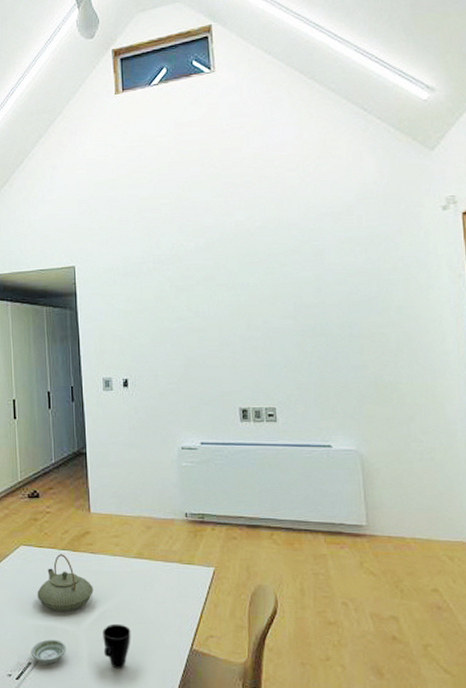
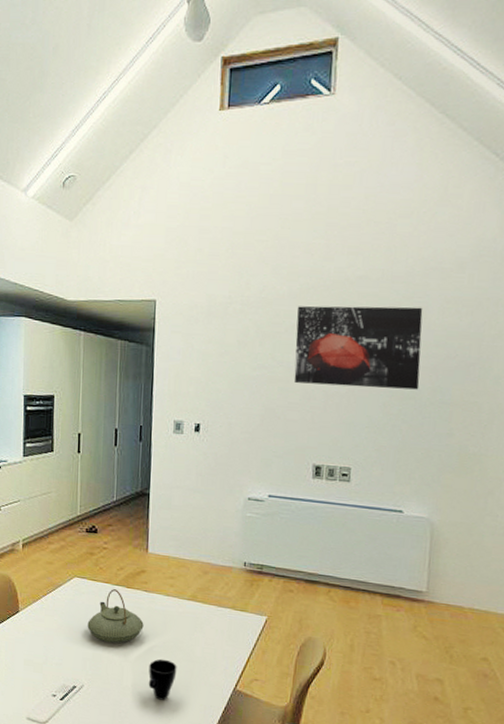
saucer: present [31,639,67,665] -> none [76,666,112,690]
wall art: none [206,250,329,331] -> present [294,306,423,390]

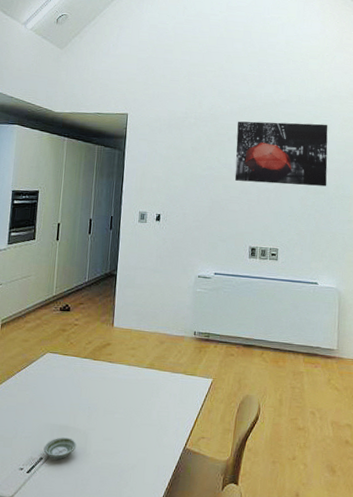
saucer: none [76,666,112,690] -> present [43,437,77,460]
teapot: present [87,589,144,644] -> none [56,362,107,413]
cup: present [148,658,177,701] -> none [109,424,135,465]

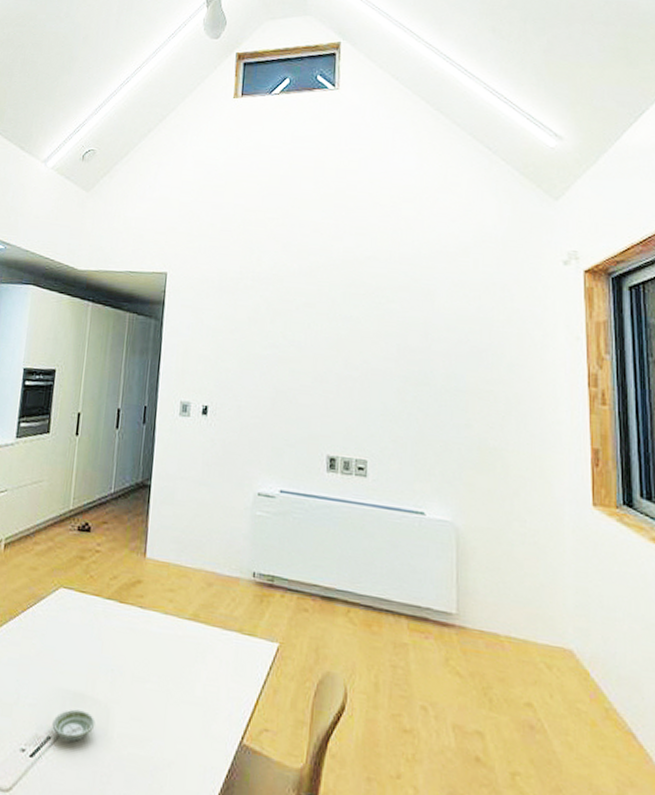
wall art: present [235,121,328,187] -> none [305,284,433,376]

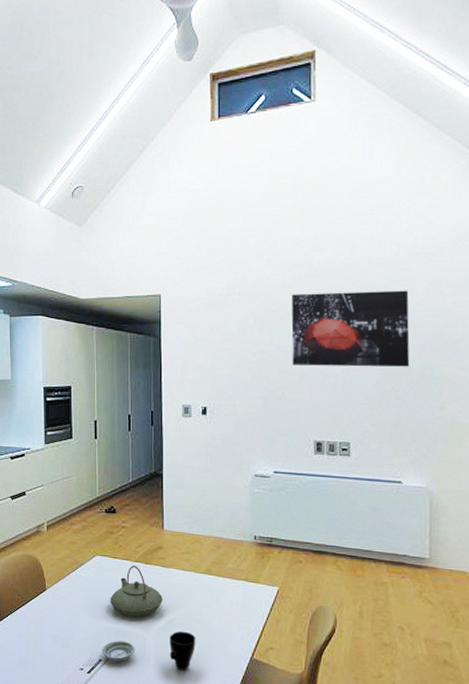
teapot: none [70,604,137,678] -> present [110,565,163,618]
cup: none [138,699,173,759] -> present [169,631,196,671]
wall art: none [305,284,433,376] -> present [291,290,410,367]

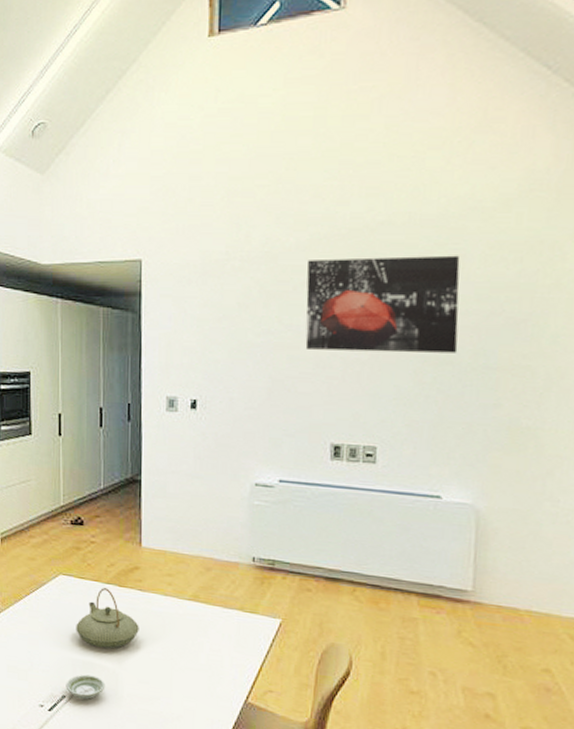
cup: present [169,631,196,671] -> none [146,666,179,713]

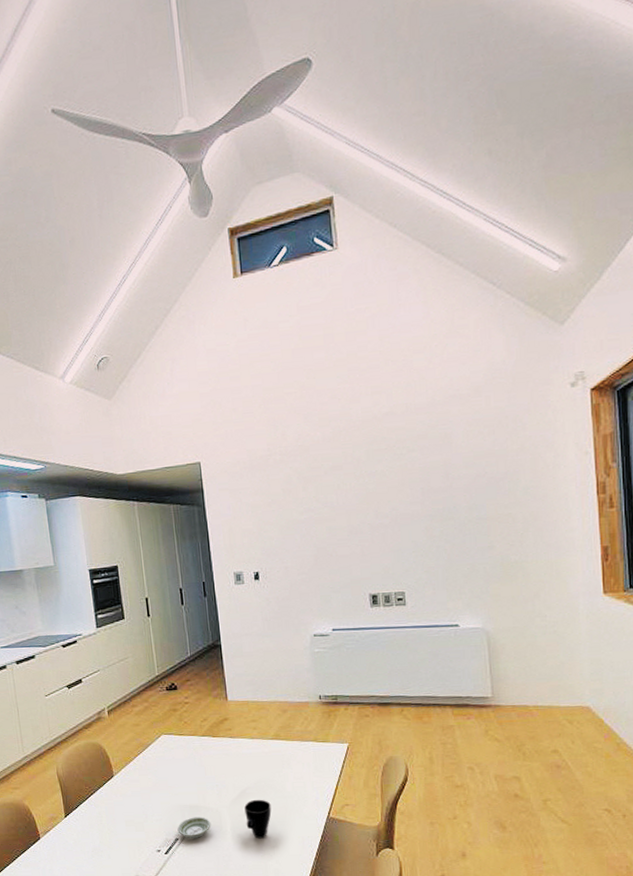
teapot: present [76,588,139,649] -> none [180,740,234,792]
cup: none [146,666,179,713] -> present [244,799,272,839]
wall art: present [305,255,461,353] -> none [333,433,456,520]

